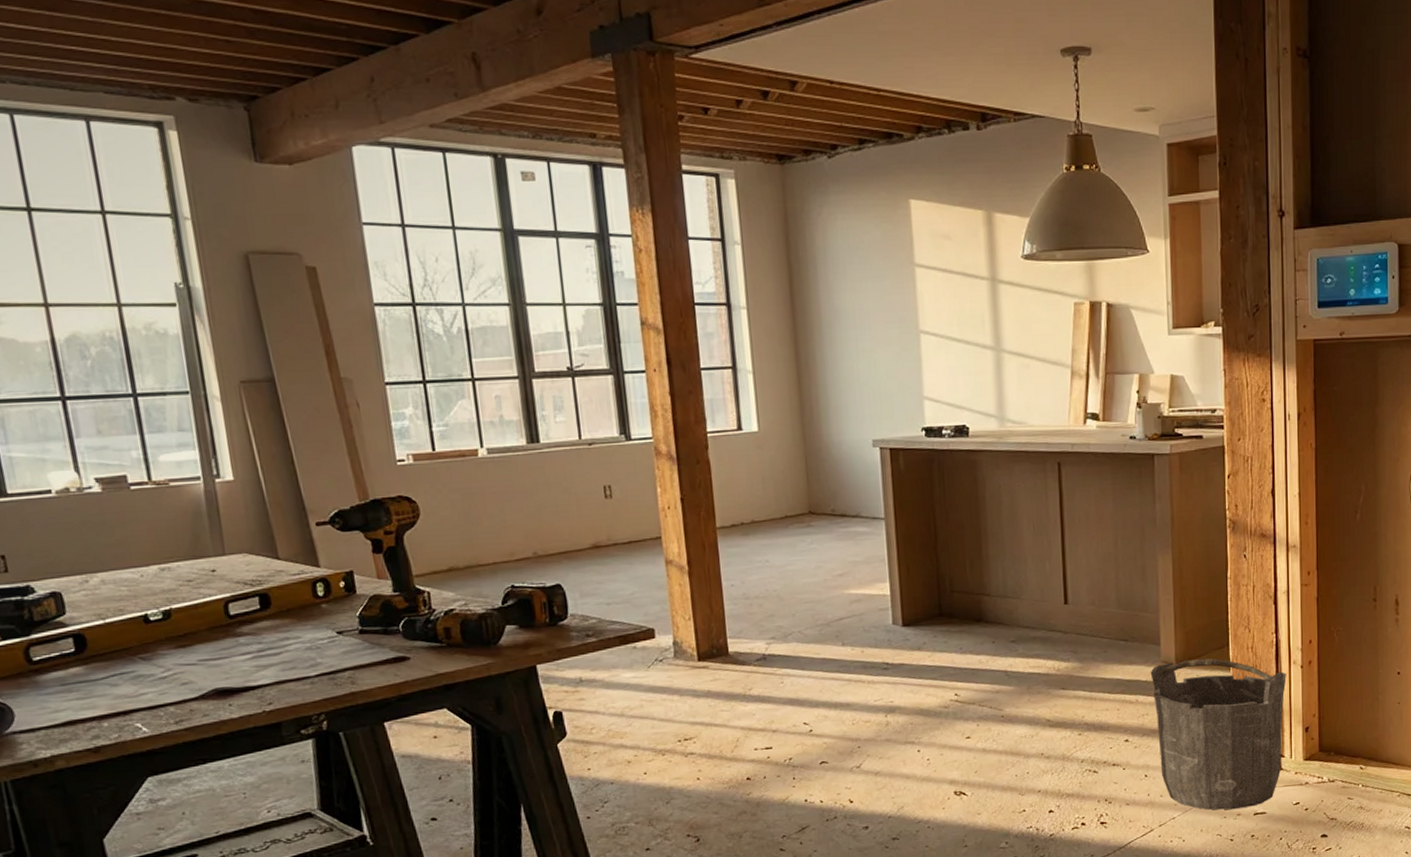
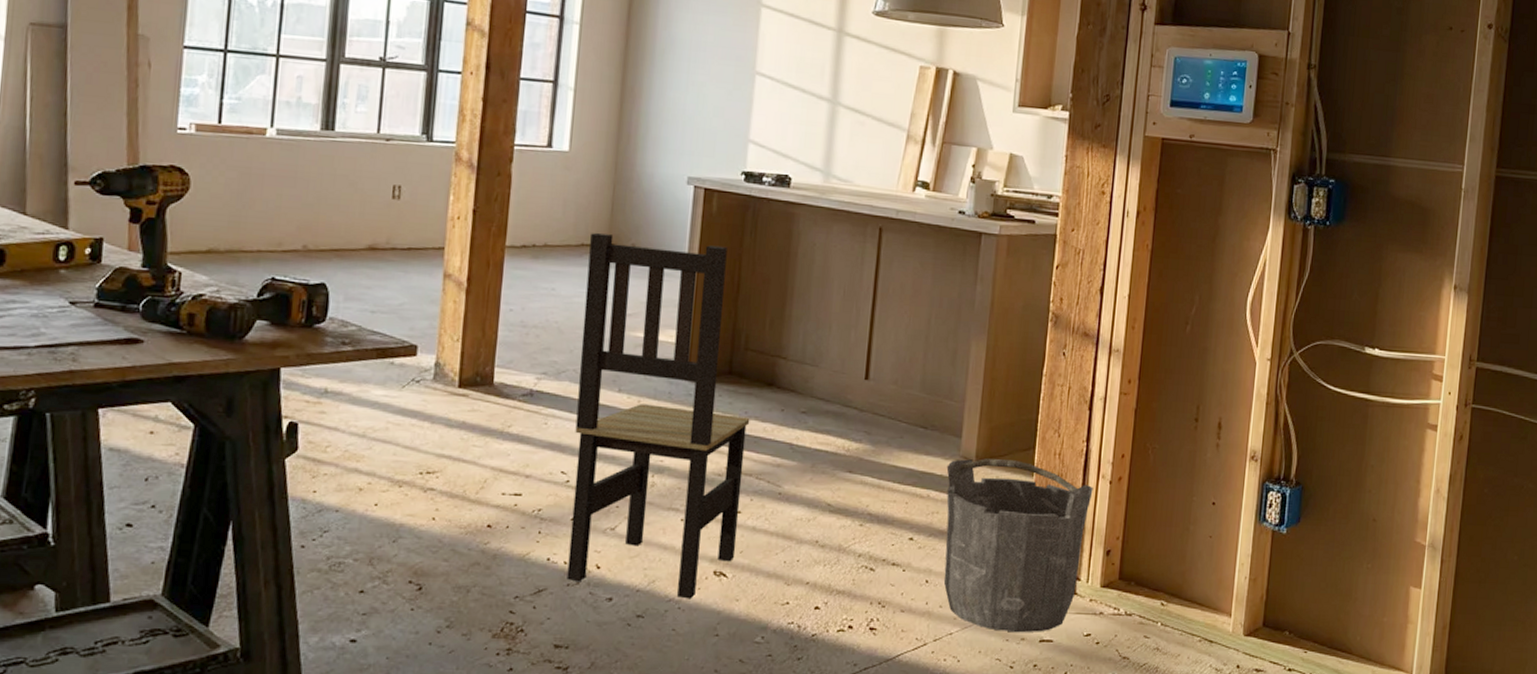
dining chair: none [792,500,971,819] -> present [567,232,750,599]

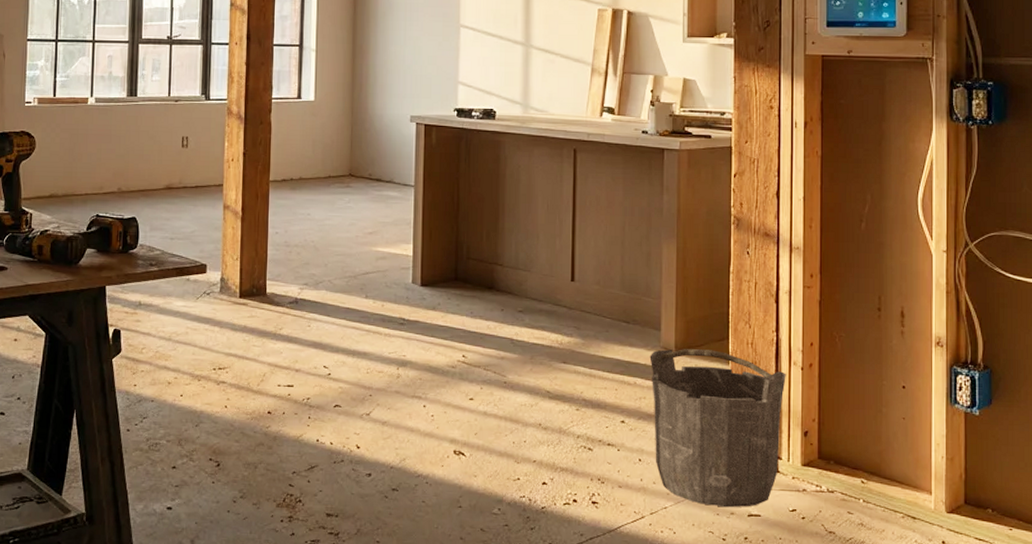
dining chair: present [567,232,750,599] -> none [333,166,476,475]

